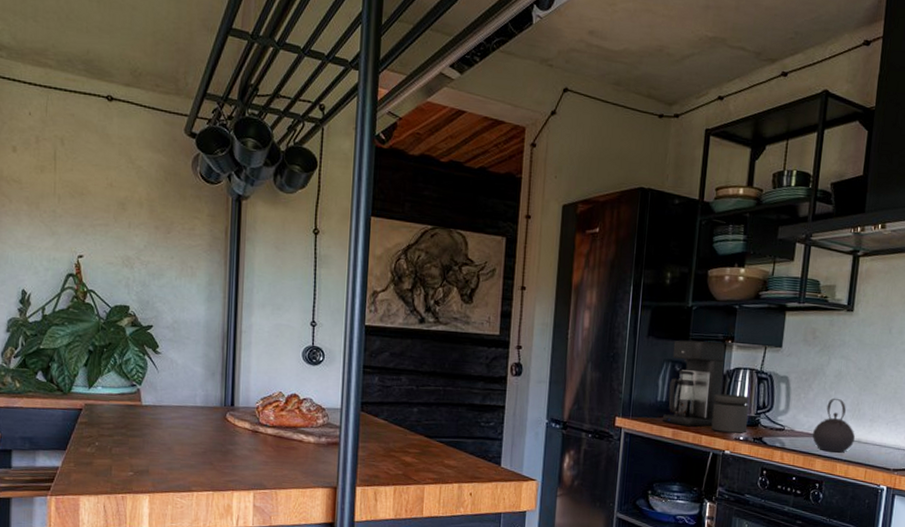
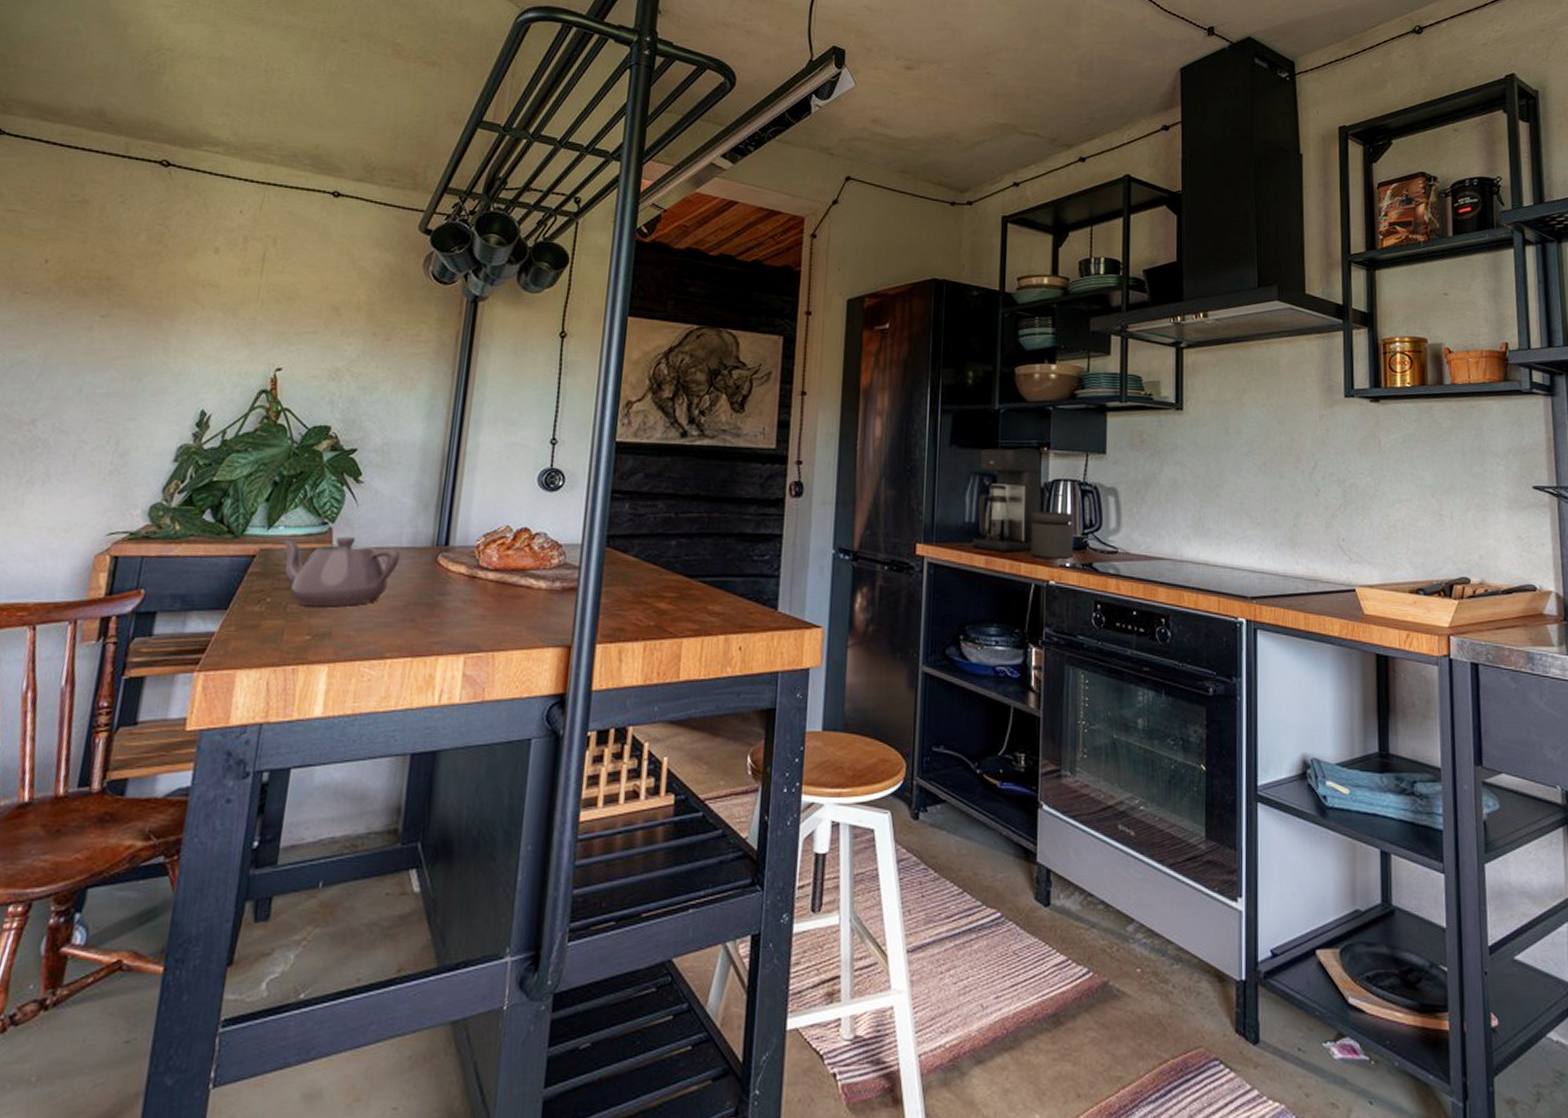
teapot: none [99,396,197,451] -> present [279,536,401,607]
kettle: present [812,398,855,454] -> none [1150,511,1201,580]

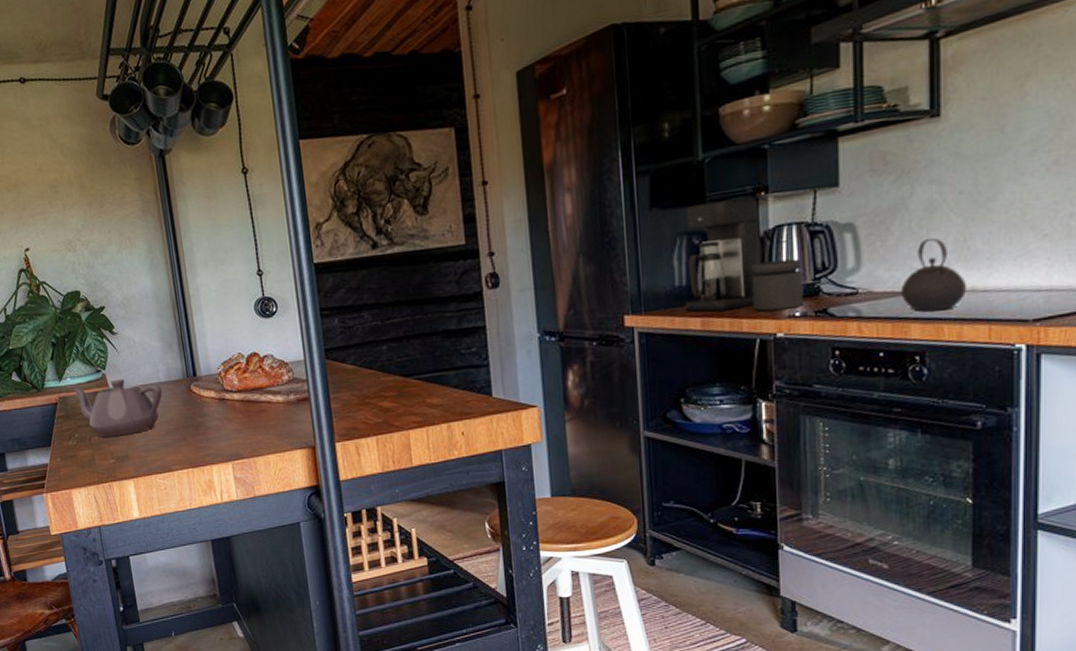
kettle: none [1150,511,1201,580] -> present [900,237,966,313]

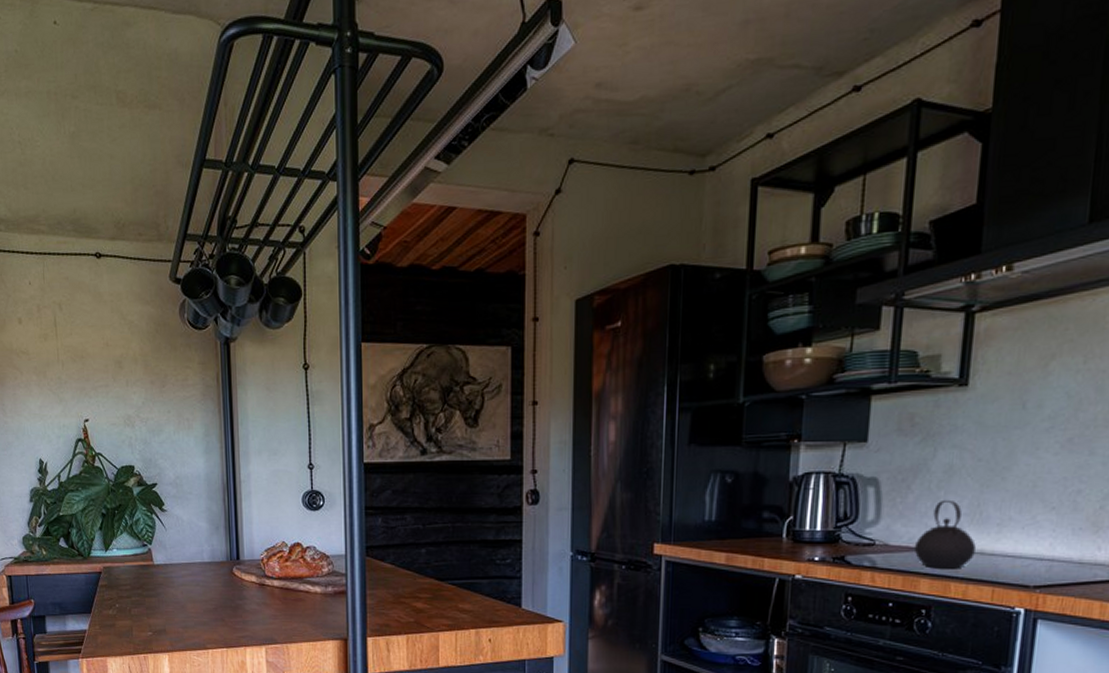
teapot: present [70,378,163,438] -> none [115,555,205,611]
coffee maker: present [686,197,761,312] -> none [713,444,790,549]
jar: present [751,258,804,312] -> none [776,506,825,554]

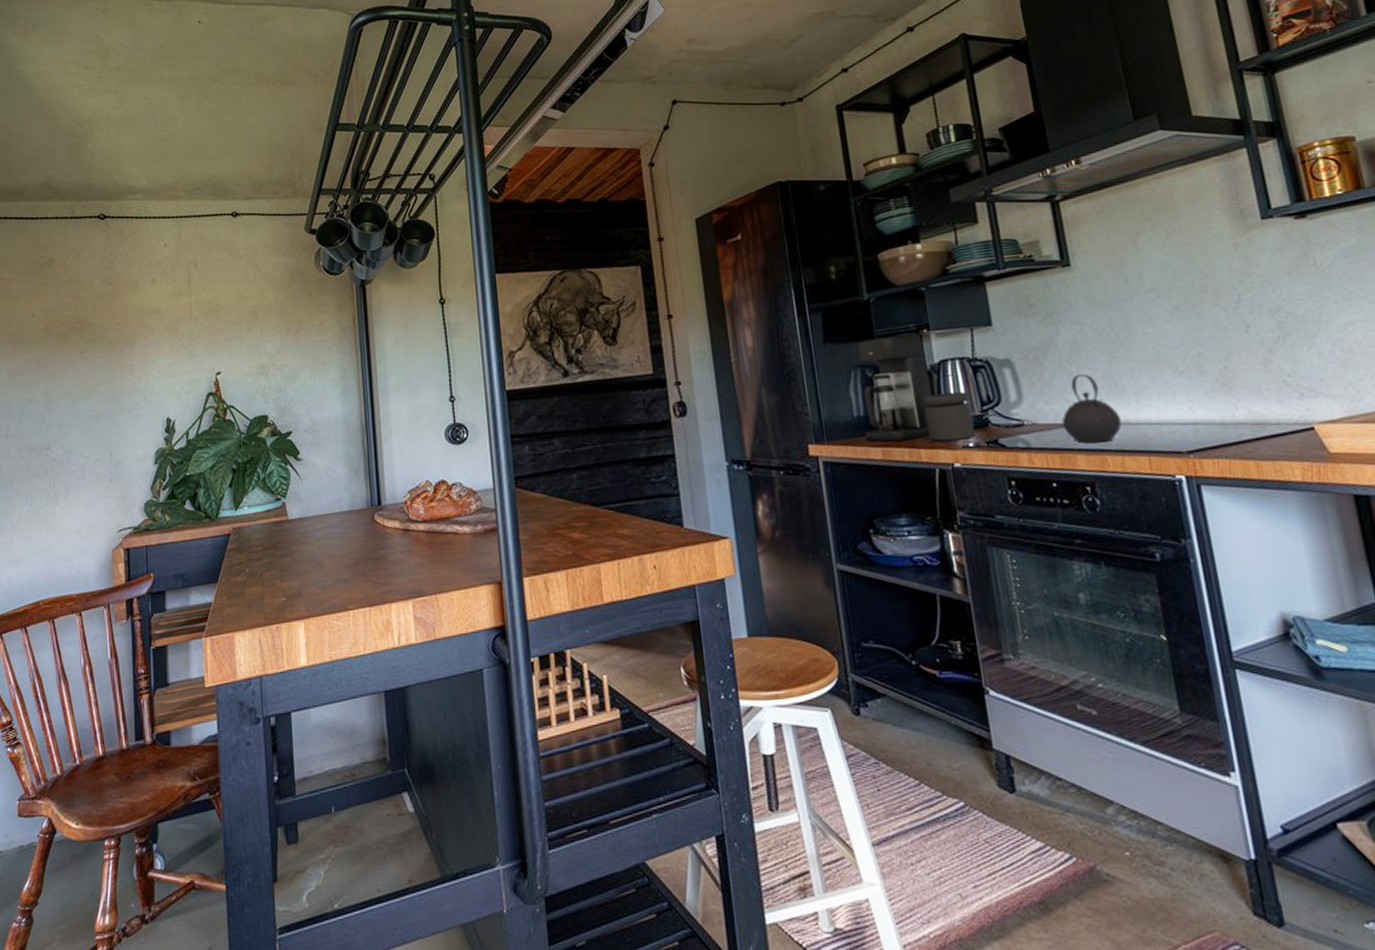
coffee maker: none [713,444,790,549] -> present [857,334,932,442]
jar: none [776,506,825,554] -> present [922,391,976,443]

